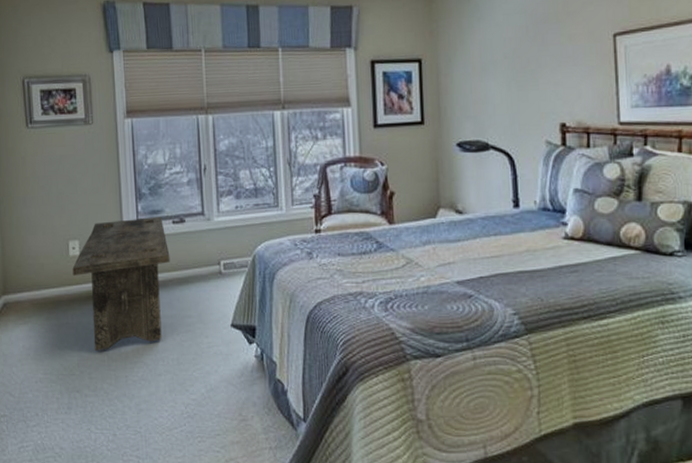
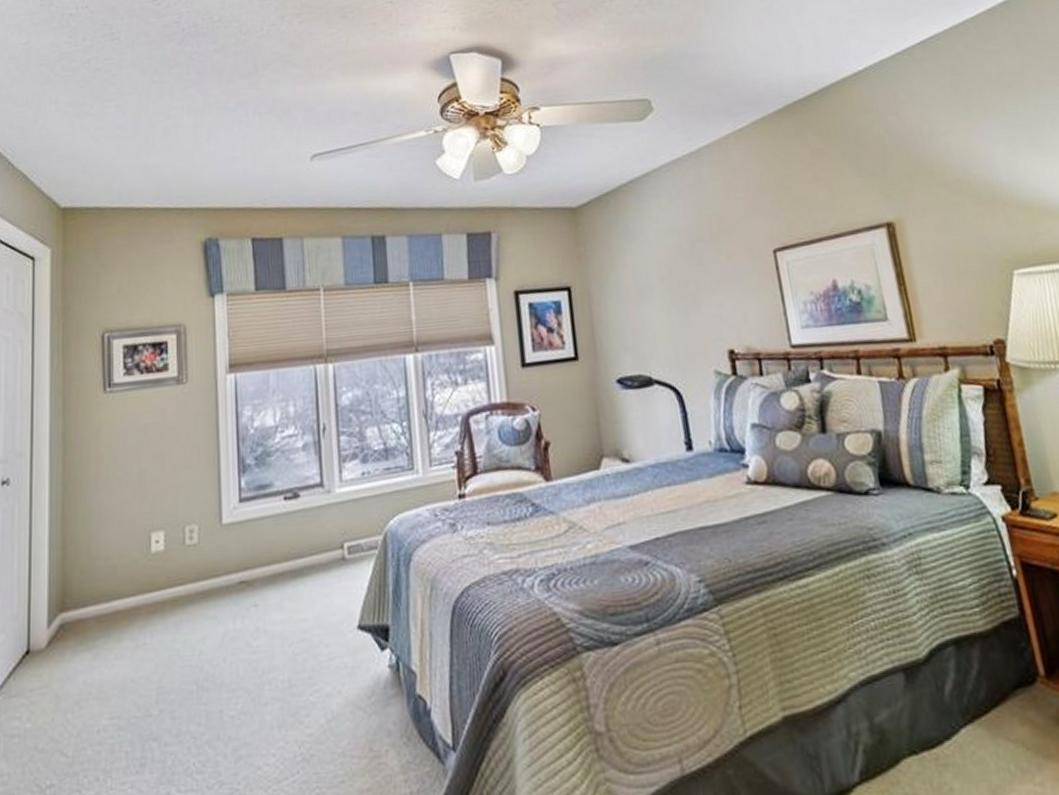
bench: present [72,217,170,350] -> none [154,493,281,678]

